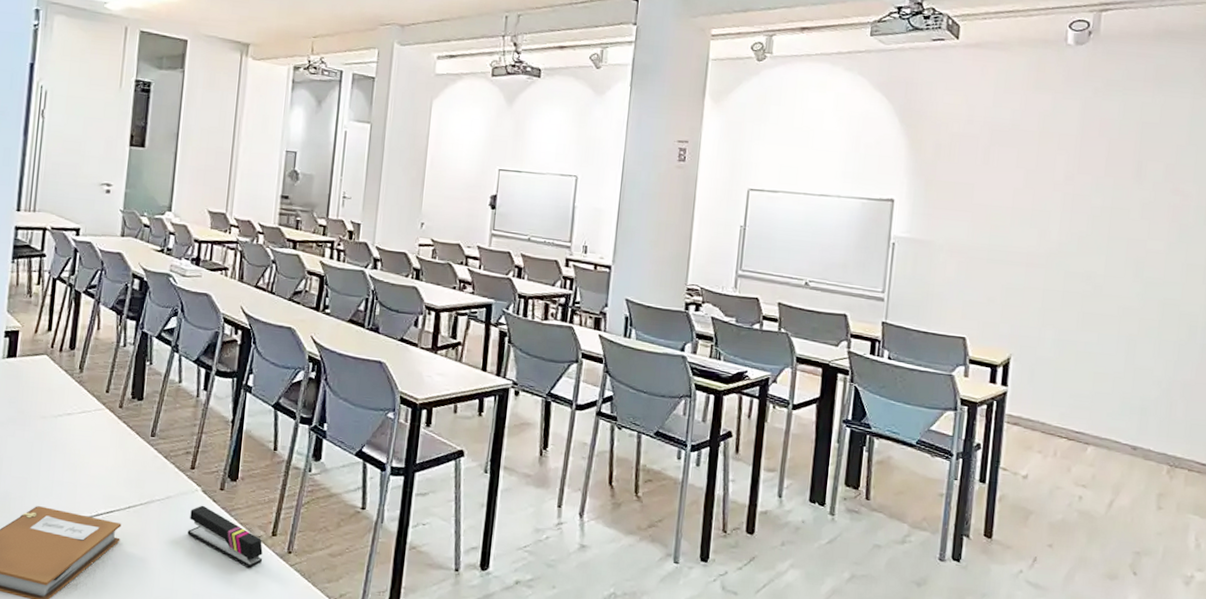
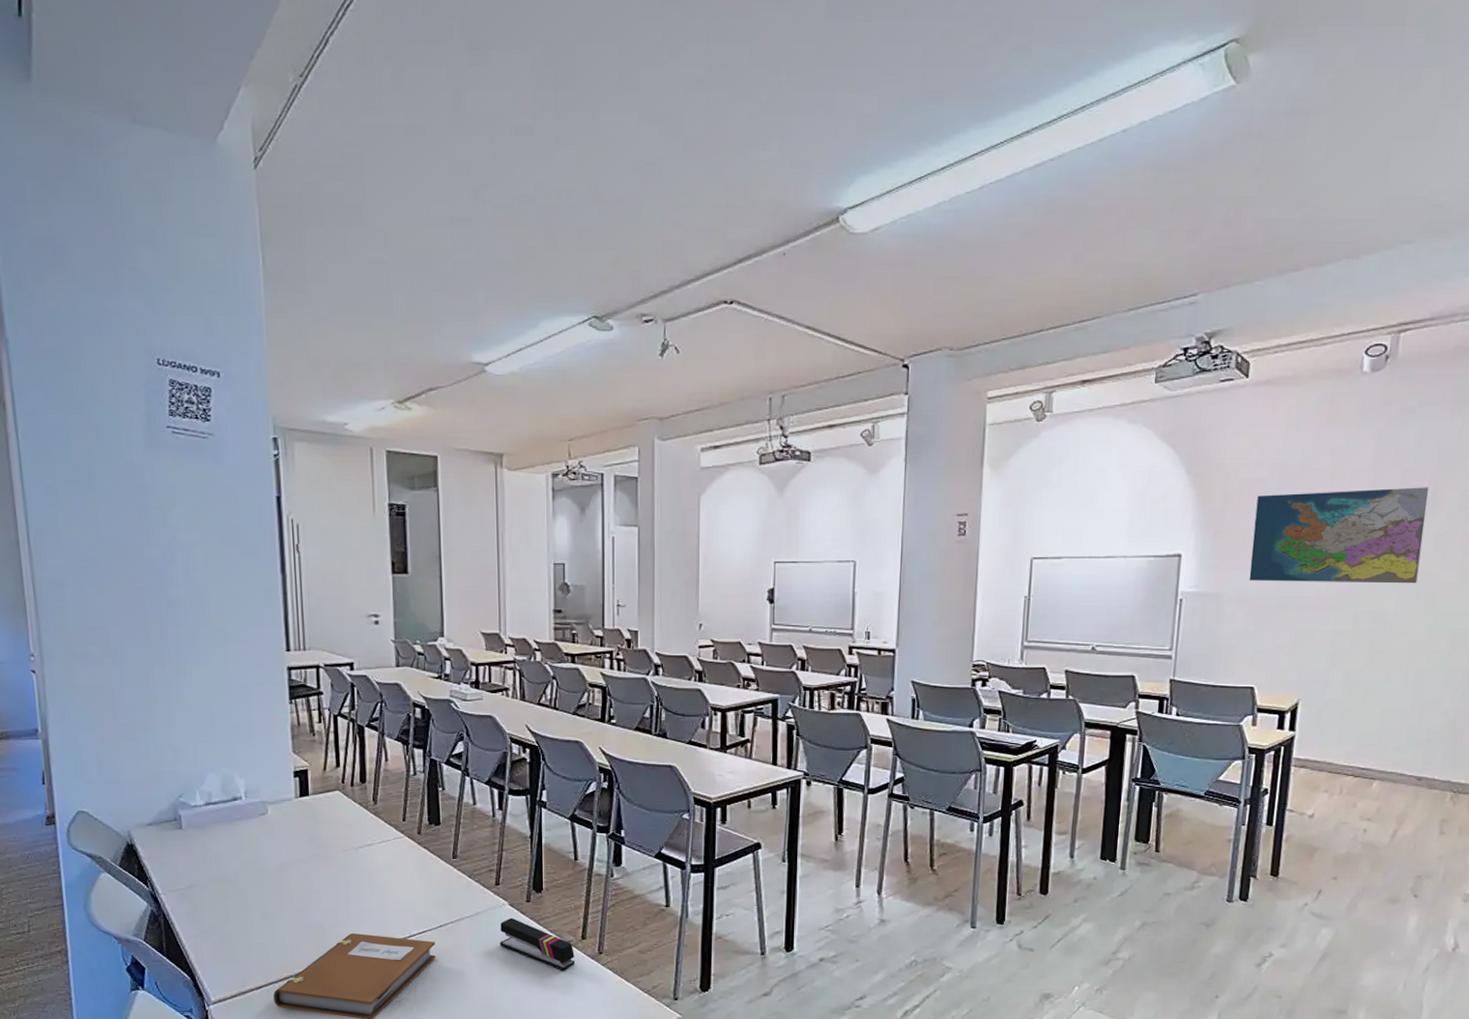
map: none [960,150,1134,250] -> present [1249,487,1429,584]

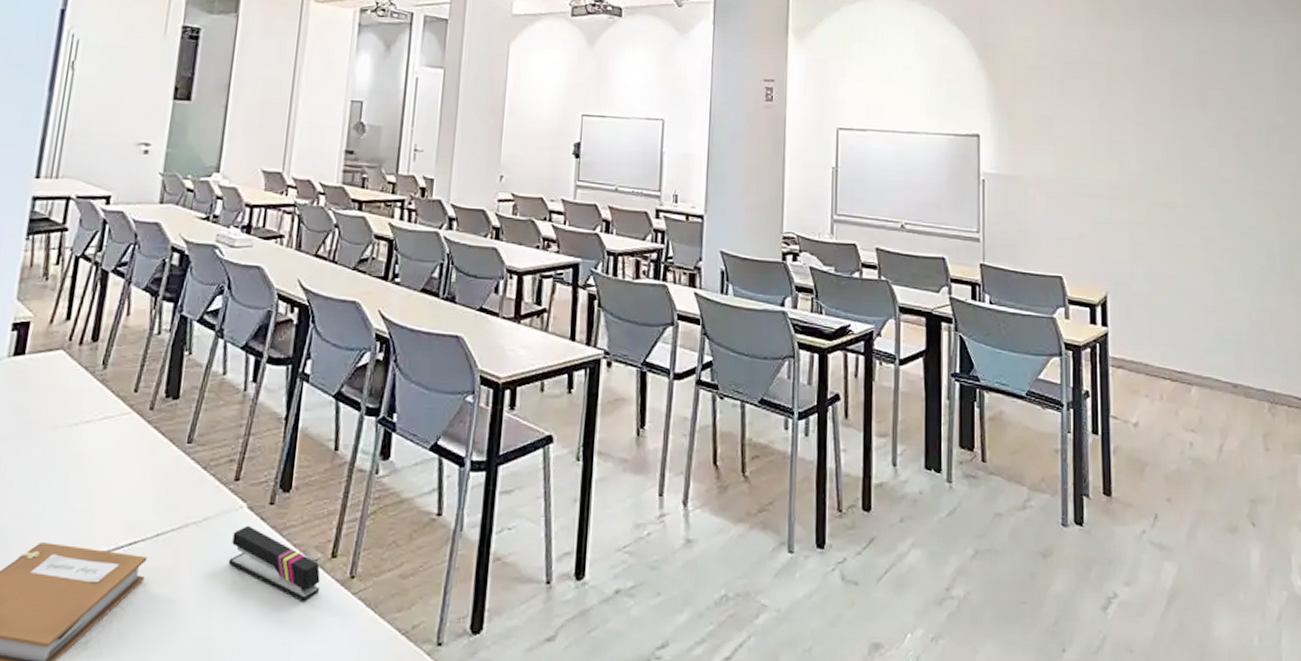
map: present [1249,487,1429,584] -> none [1044,82,1199,179]

